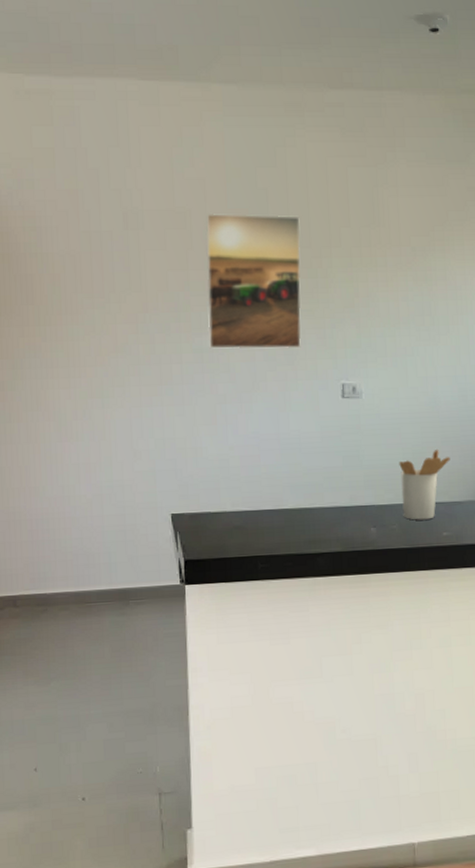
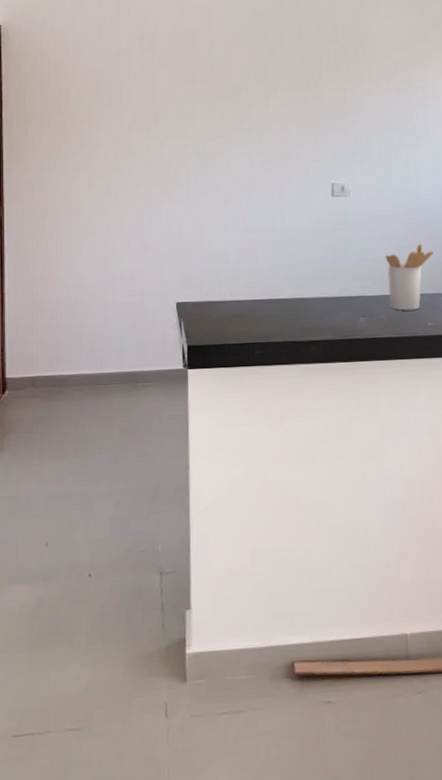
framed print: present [205,213,301,349] -> none [210,34,295,153]

